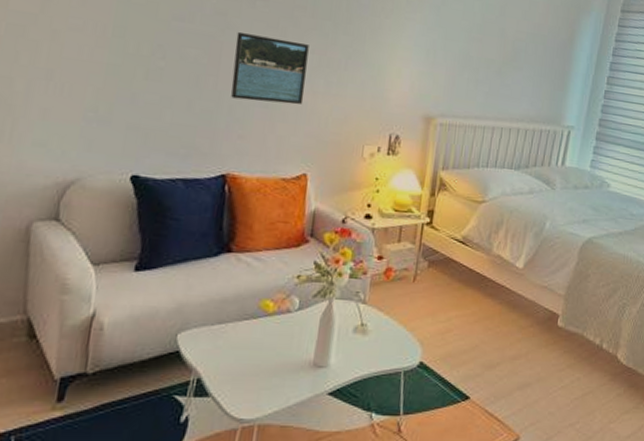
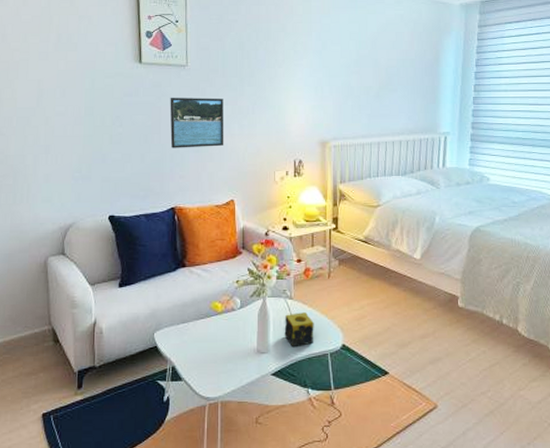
candle: none [350,320,389,362] -> present [284,312,314,348]

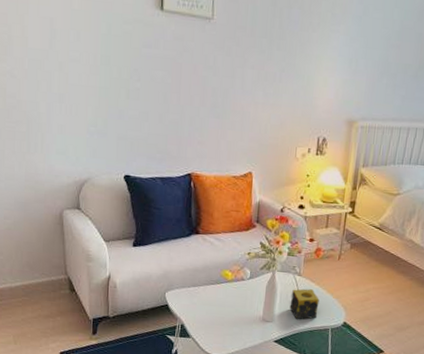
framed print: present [170,97,224,148] -> none [190,53,250,115]

